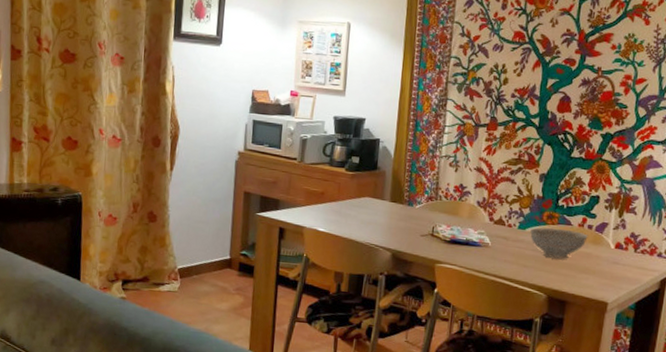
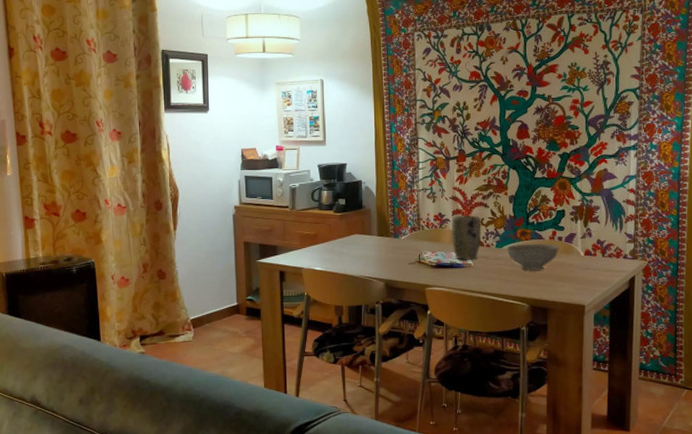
plant pot: none [470,189,506,239] -> present [451,215,482,260]

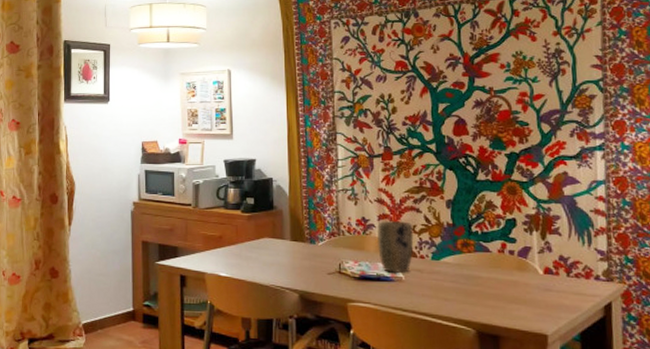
decorative bowl: present [506,244,559,270] -> none [444,257,511,289]

